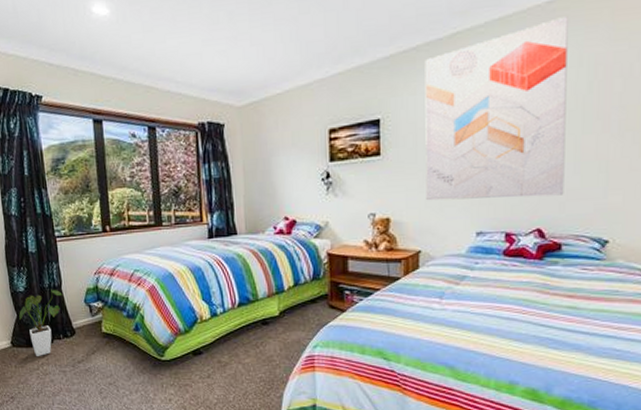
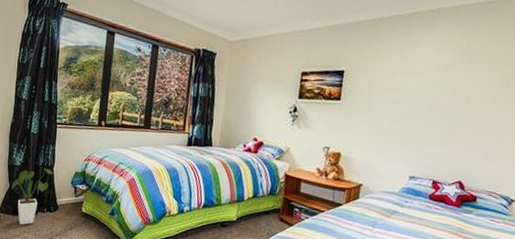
wall art: present [425,17,568,201] -> none [373,15,503,157]

